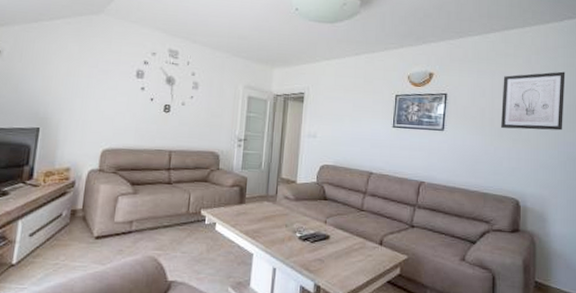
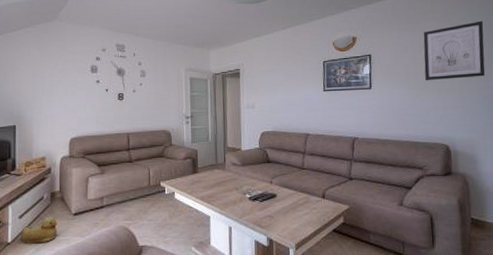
rubber duck: none [27,238,75,268] -> present [20,217,58,244]

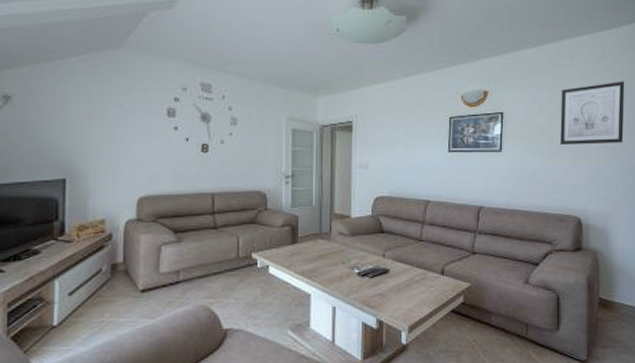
rubber duck: present [20,217,58,244] -> none [70,294,120,327]

